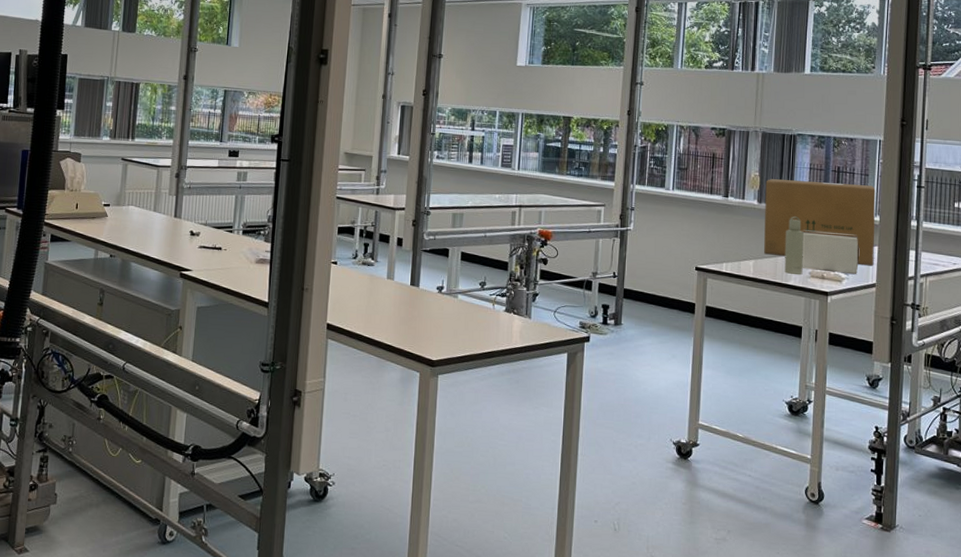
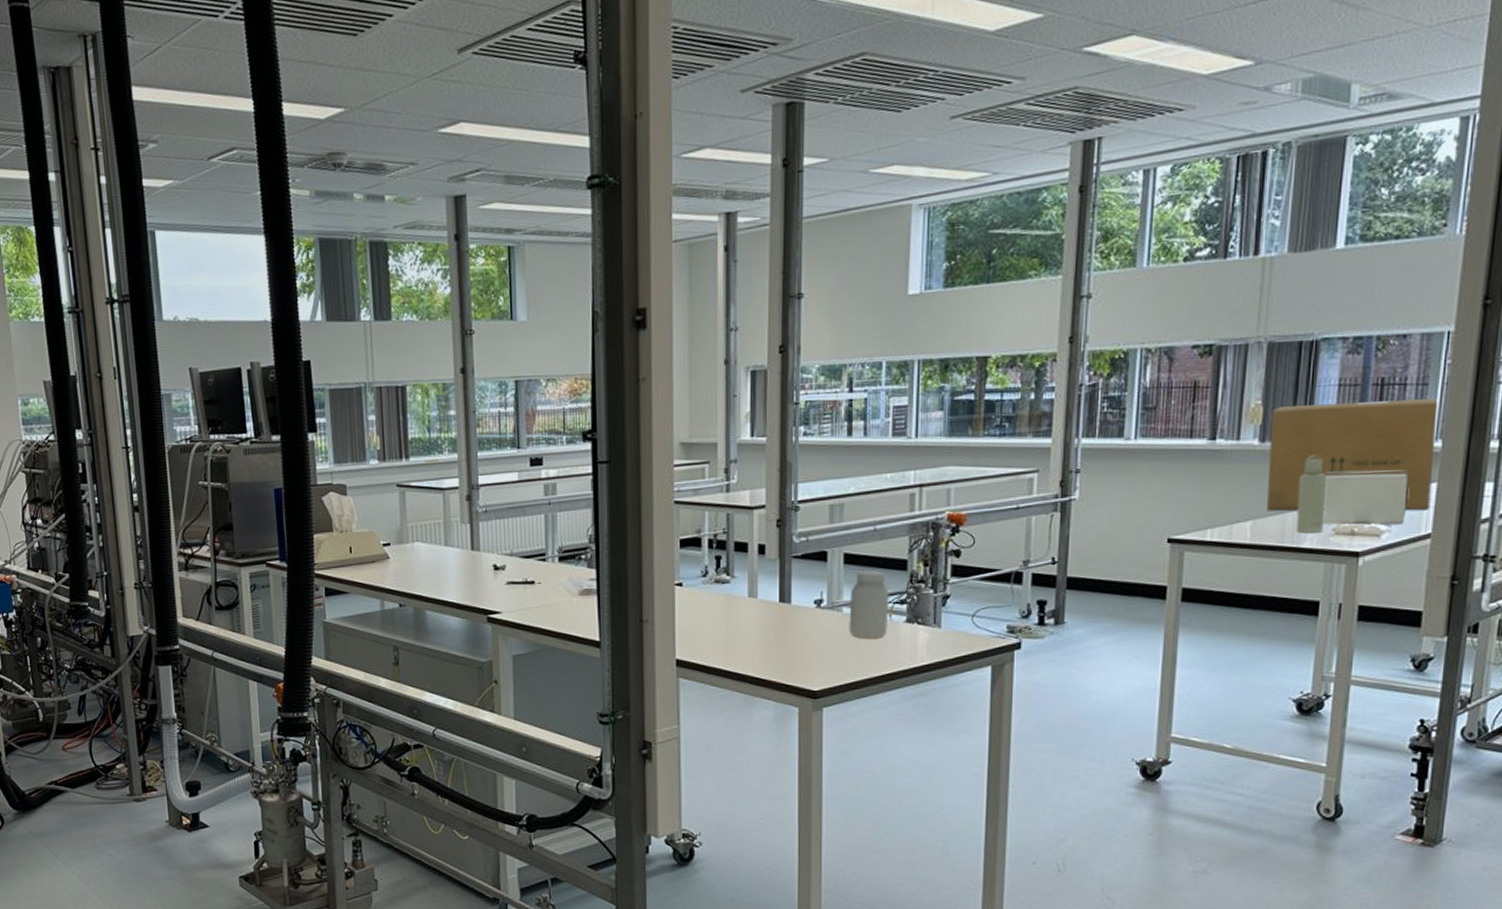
jar: none [462,267,494,323] -> present [849,570,889,639]

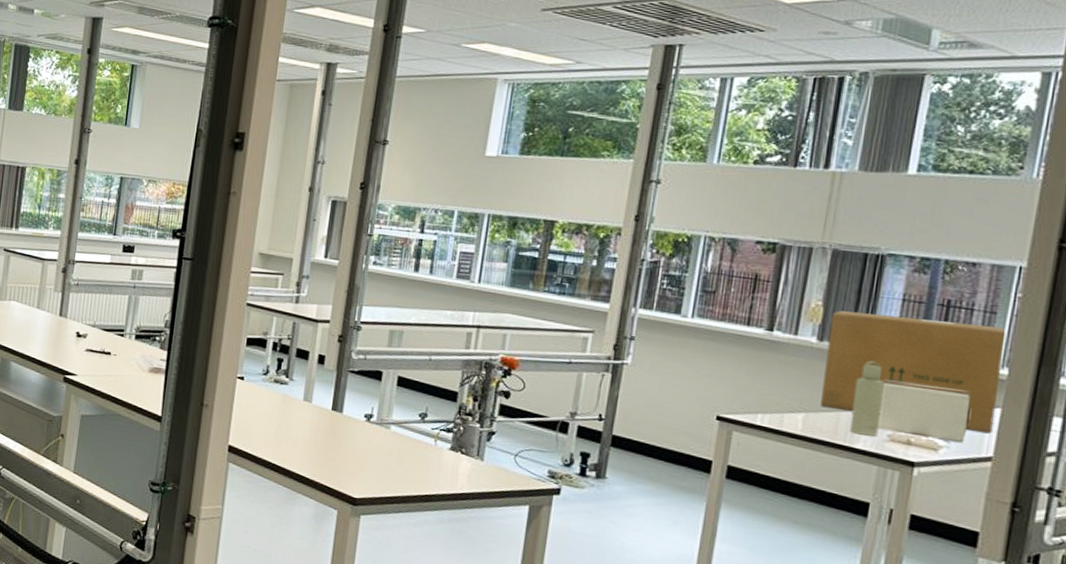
jar: present [849,570,889,639] -> none [394,394,437,461]

